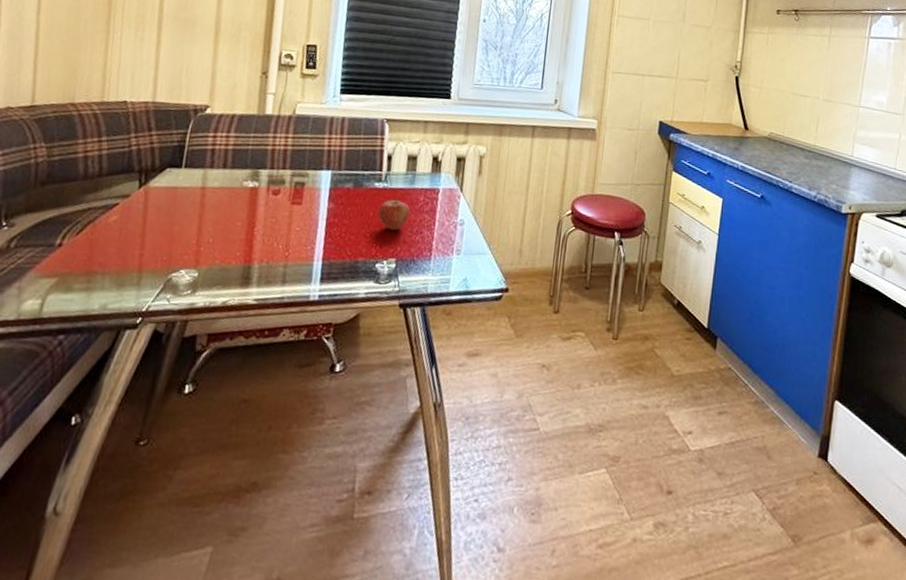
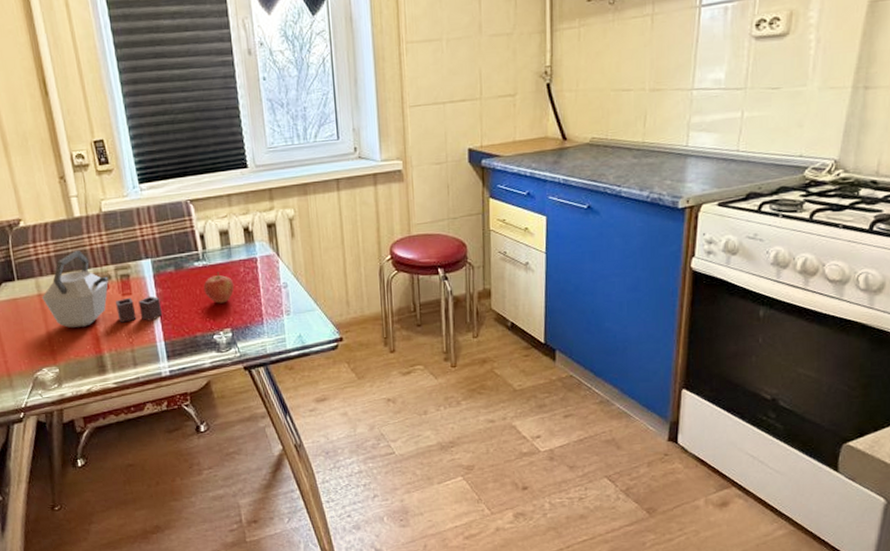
kettle: none [205,148,330,237] -> present [42,251,162,328]

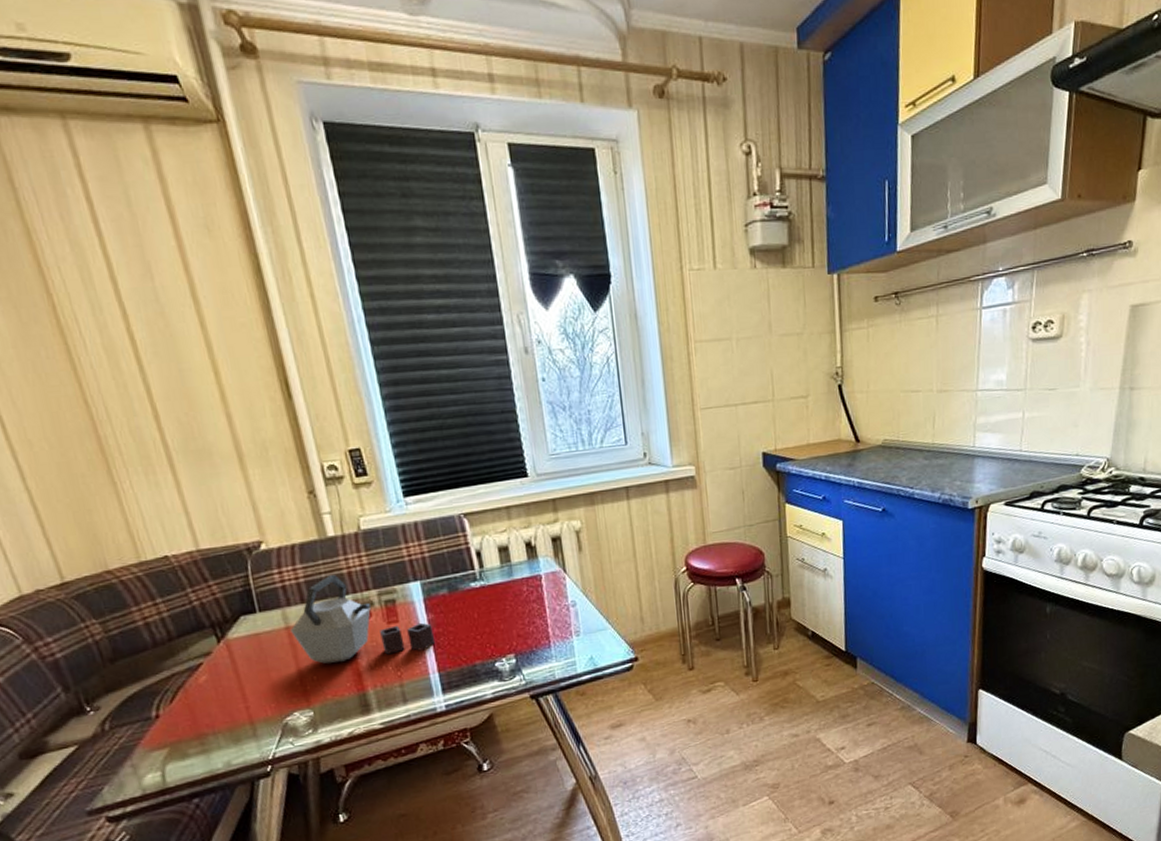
apple: present [203,272,235,304] -> none [481,592,517,628]

